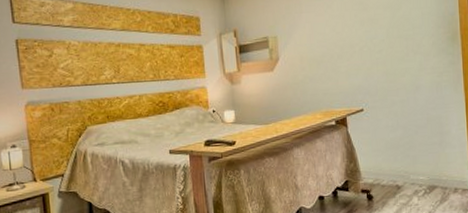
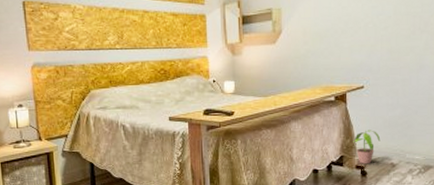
potted plant: none [357,152,384,188] -> present [353,130,381,164]

